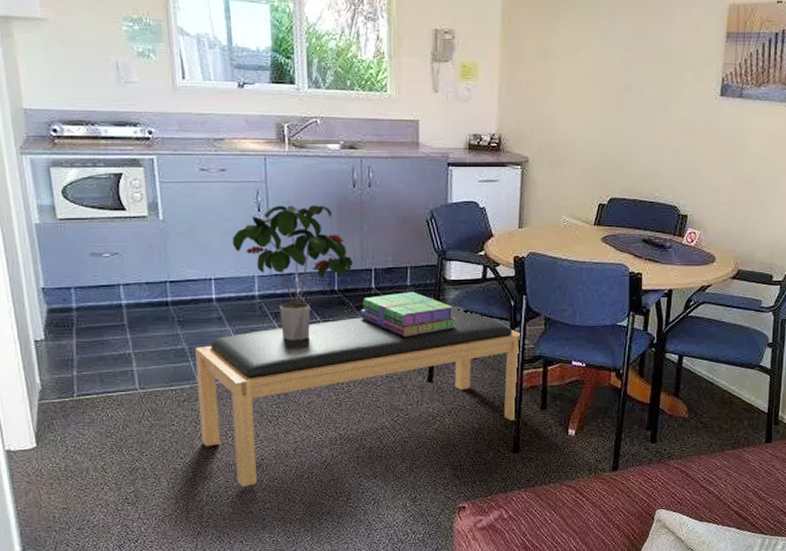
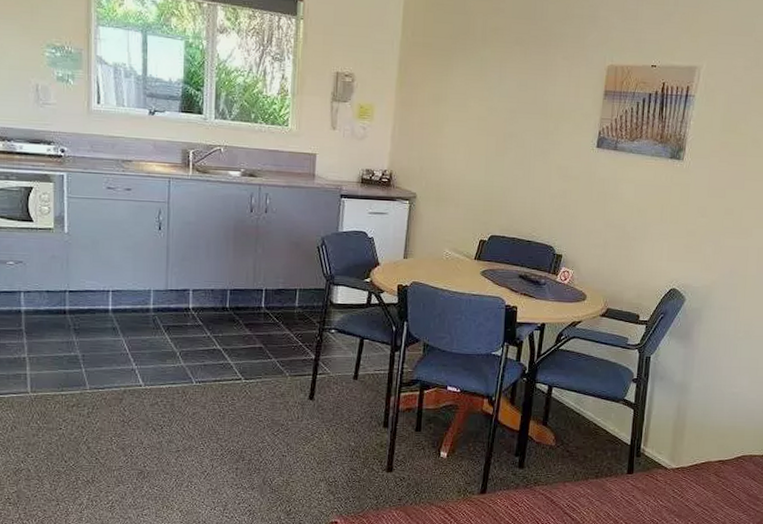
bench: present [195,305,522,487] -> none [87,328,402,492]
potted plant: present [232,205,353,340] -> none [131,225,246,353]
stack of books: present [359,292,457,337] -> none [248,313,341,355]

